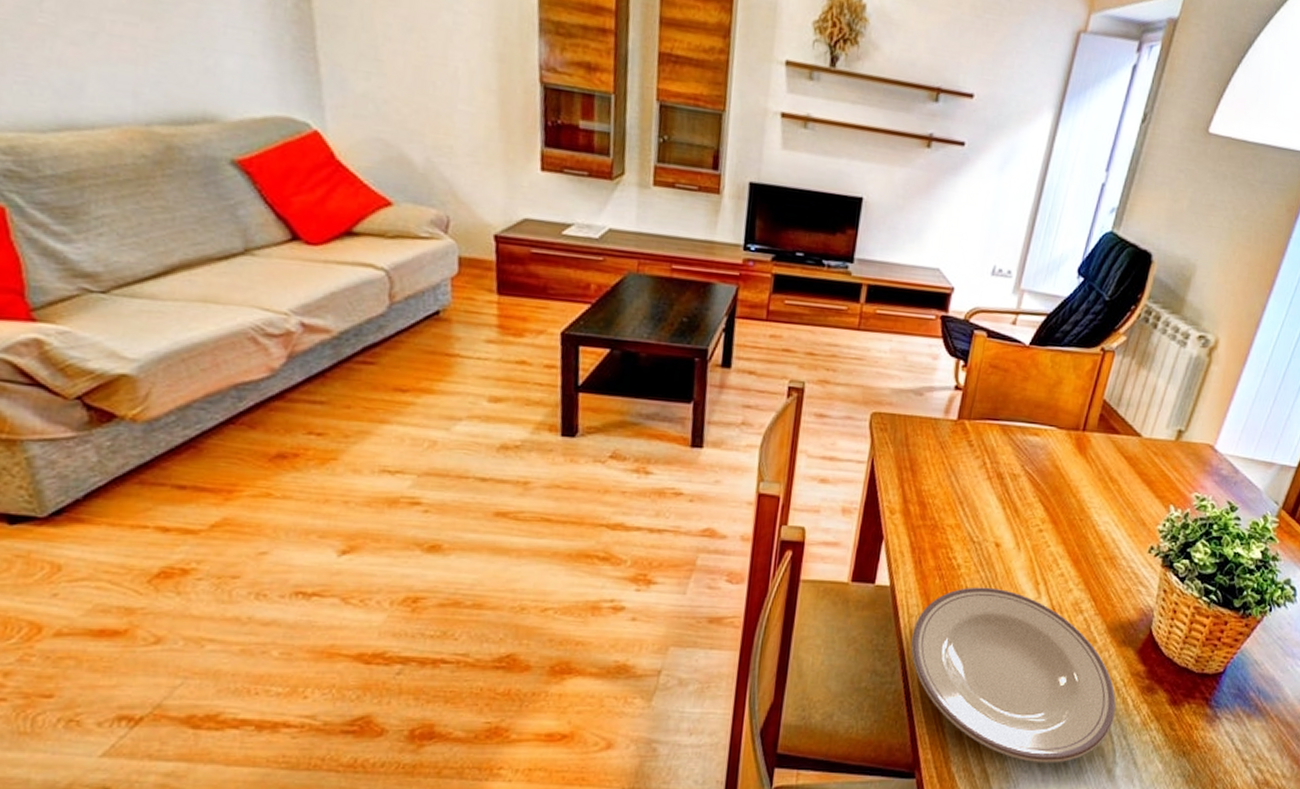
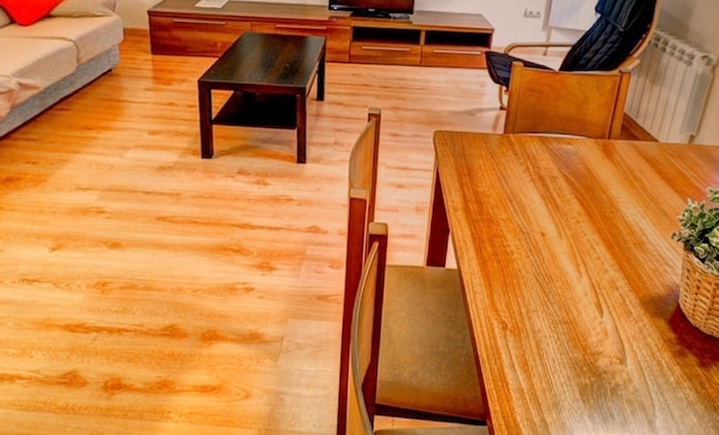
plate: present [911,587,1116,763] -> none [477,269,653,415]

